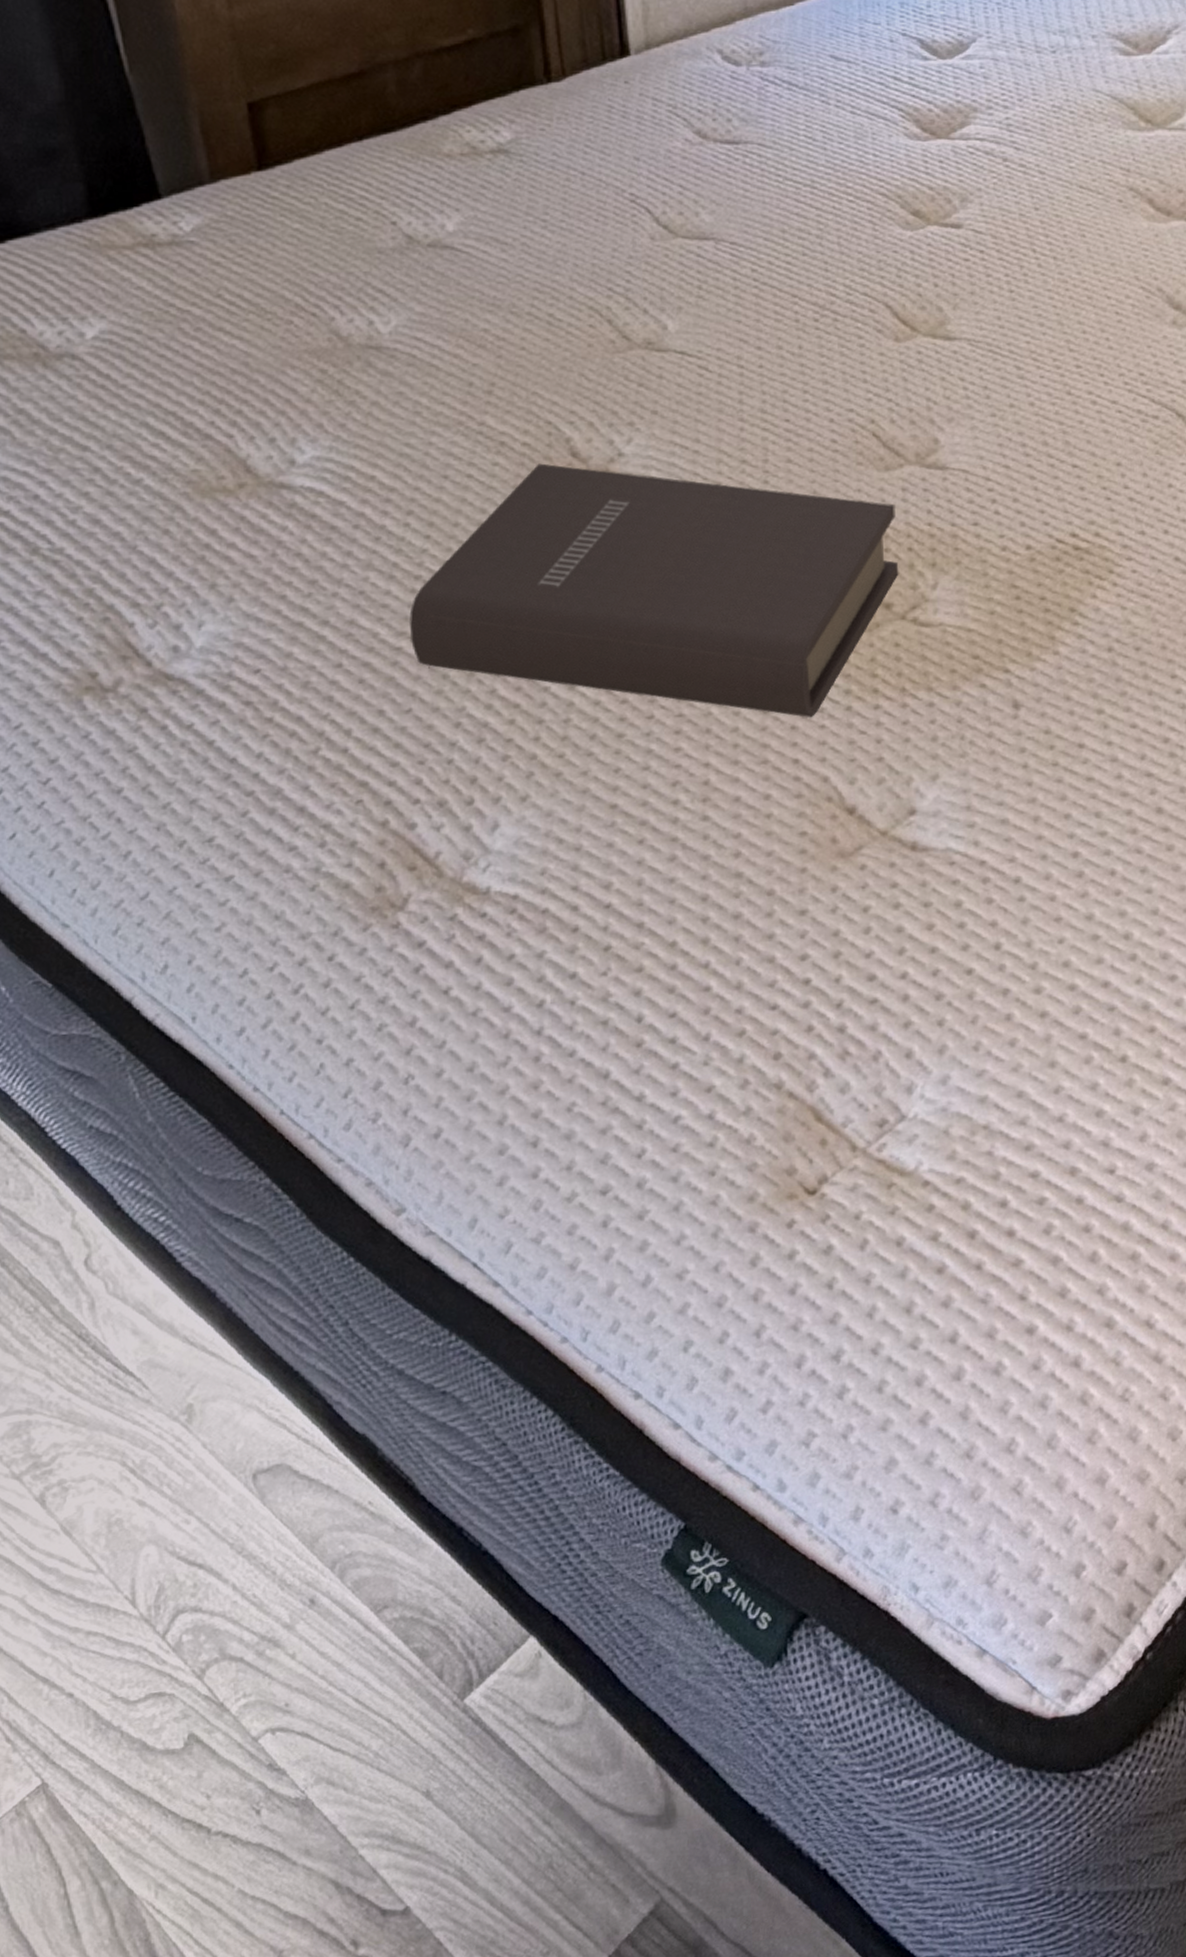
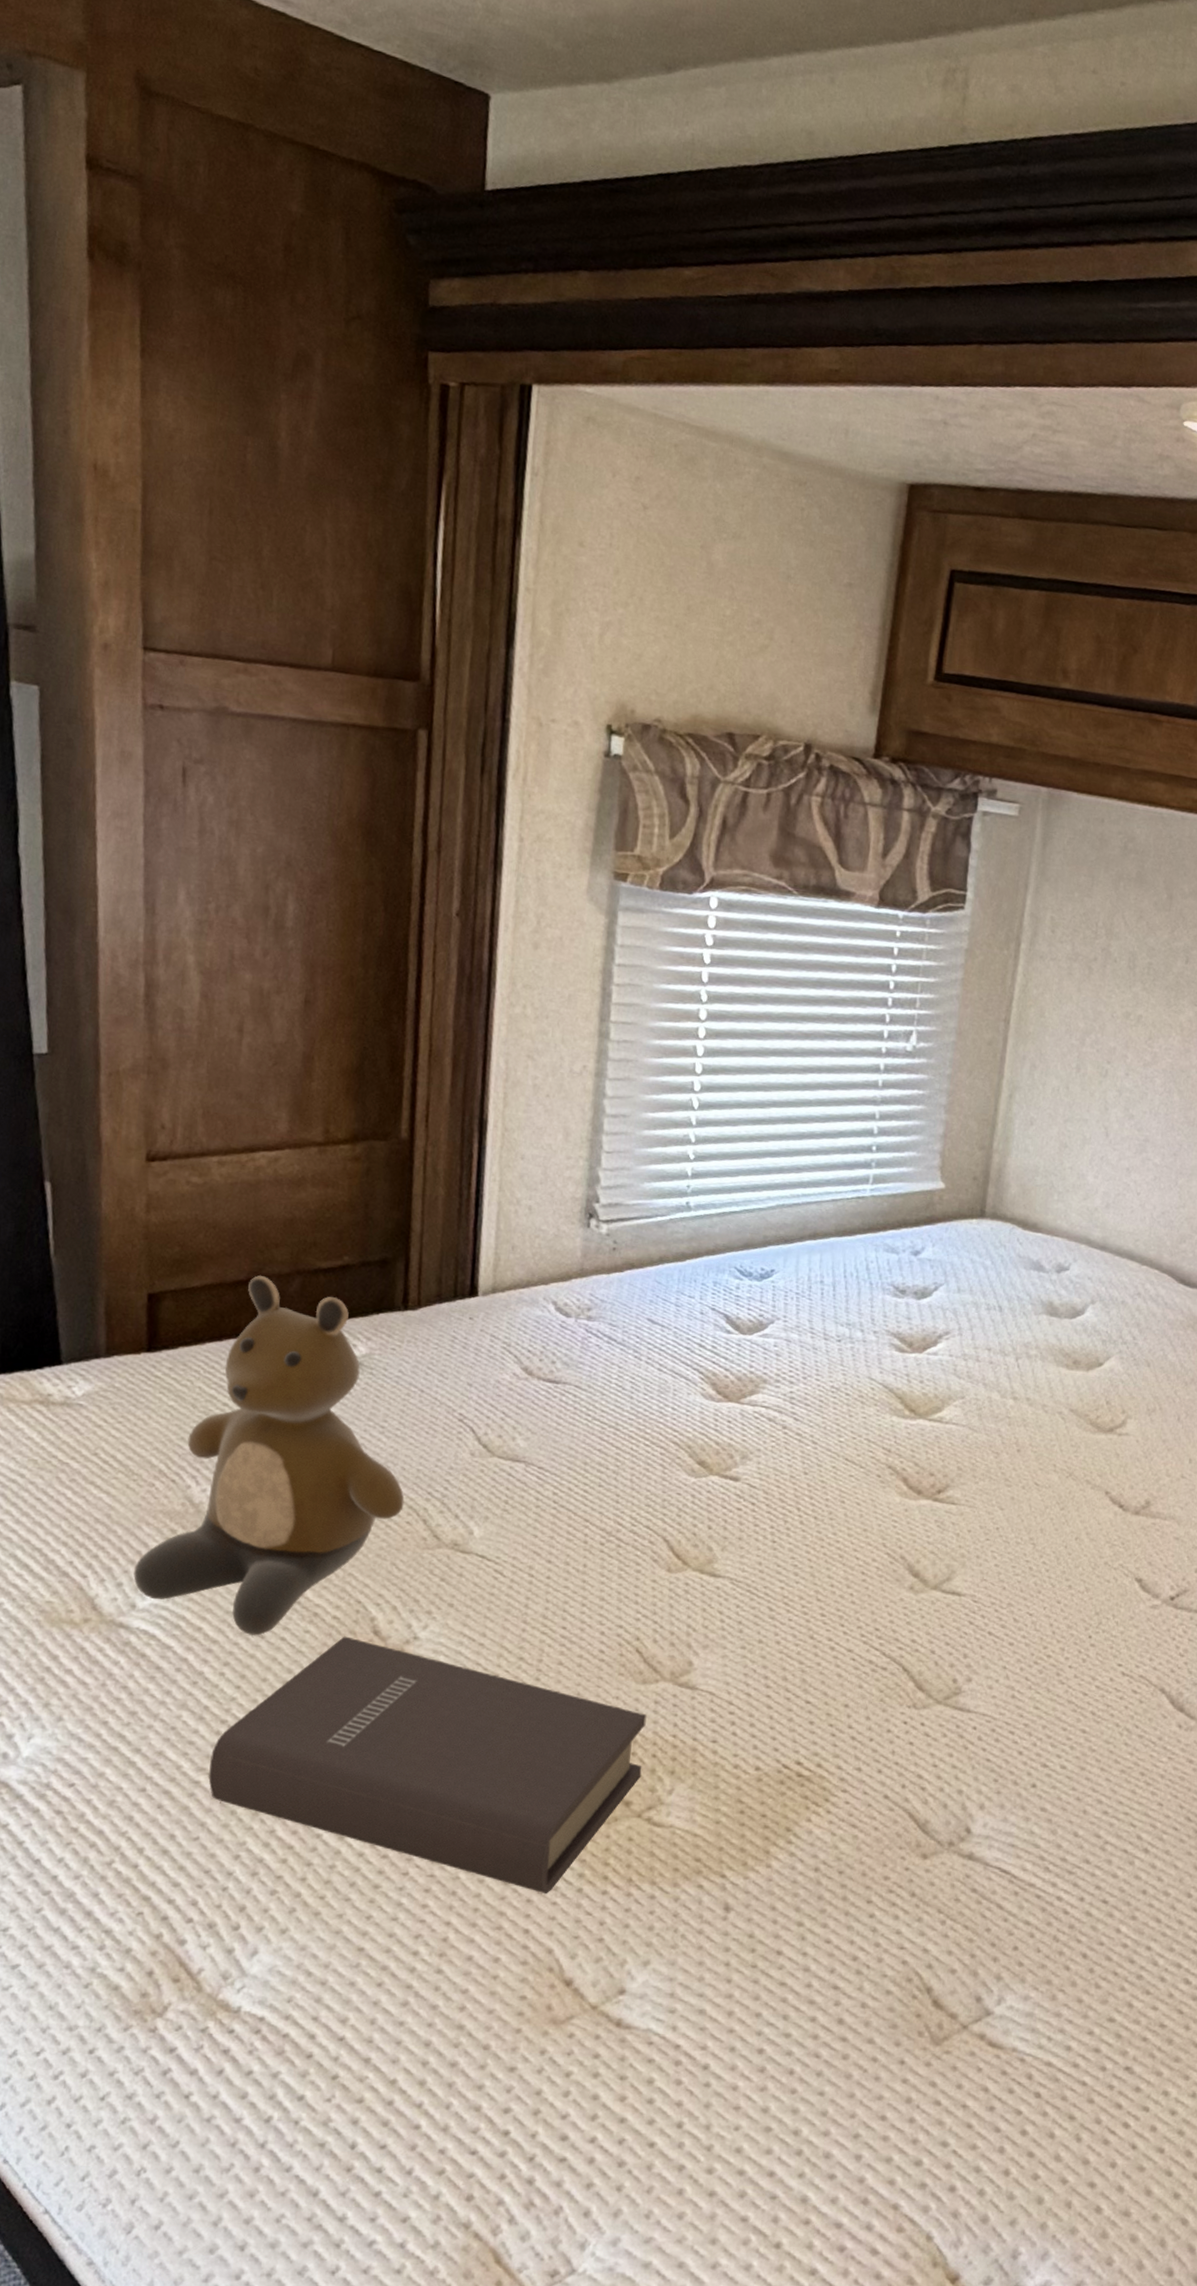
bear: none [286,65,583,477] -> present [133,1275,405,1636]

